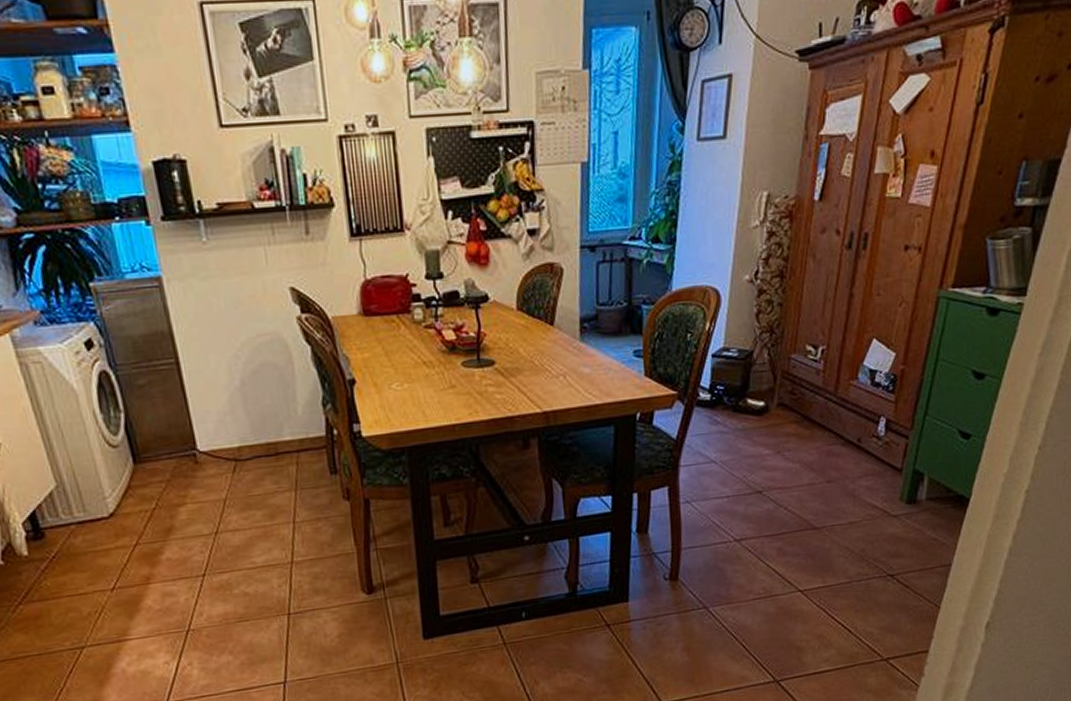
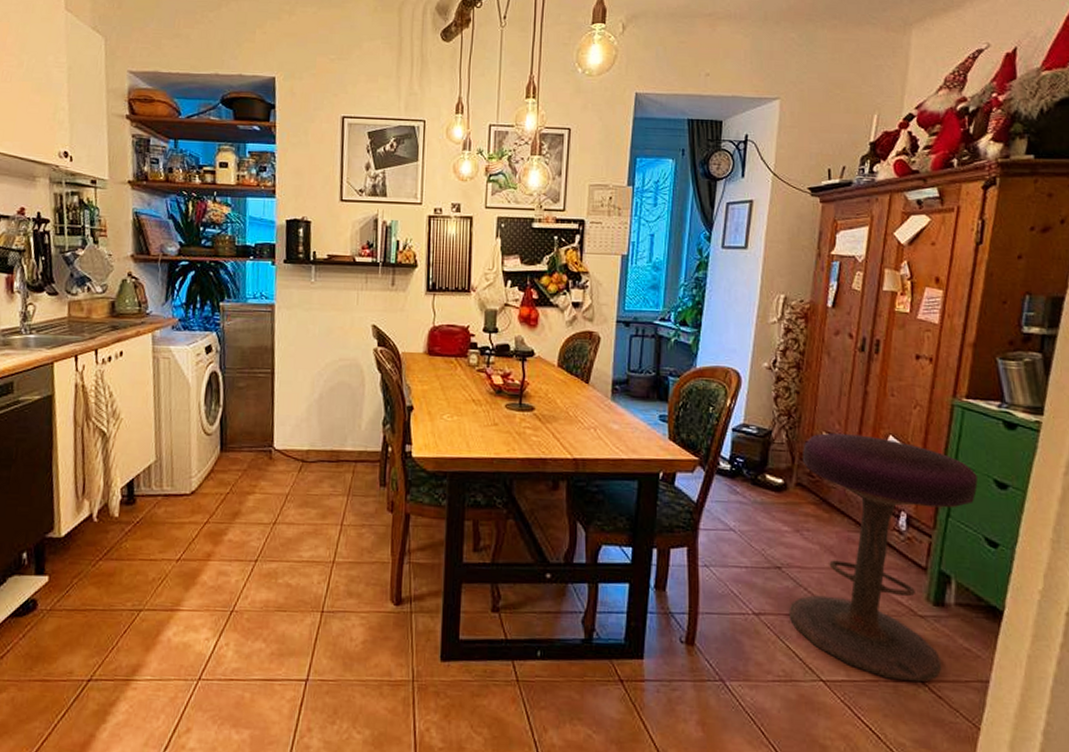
stool: none [769,342,958,579] -> present [788,433,979,683]

